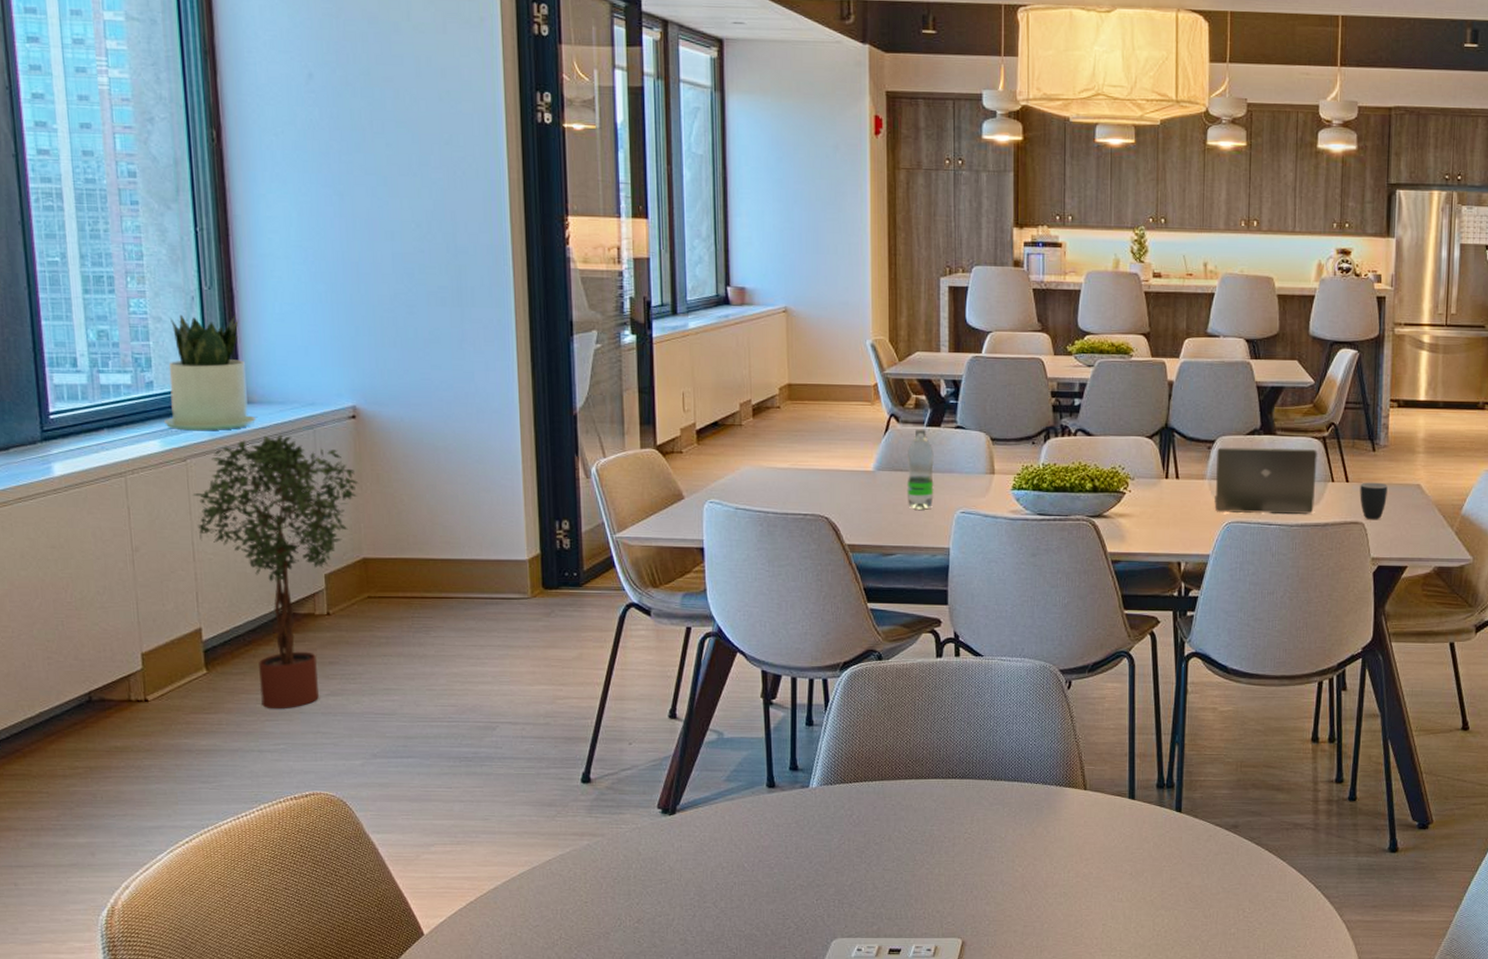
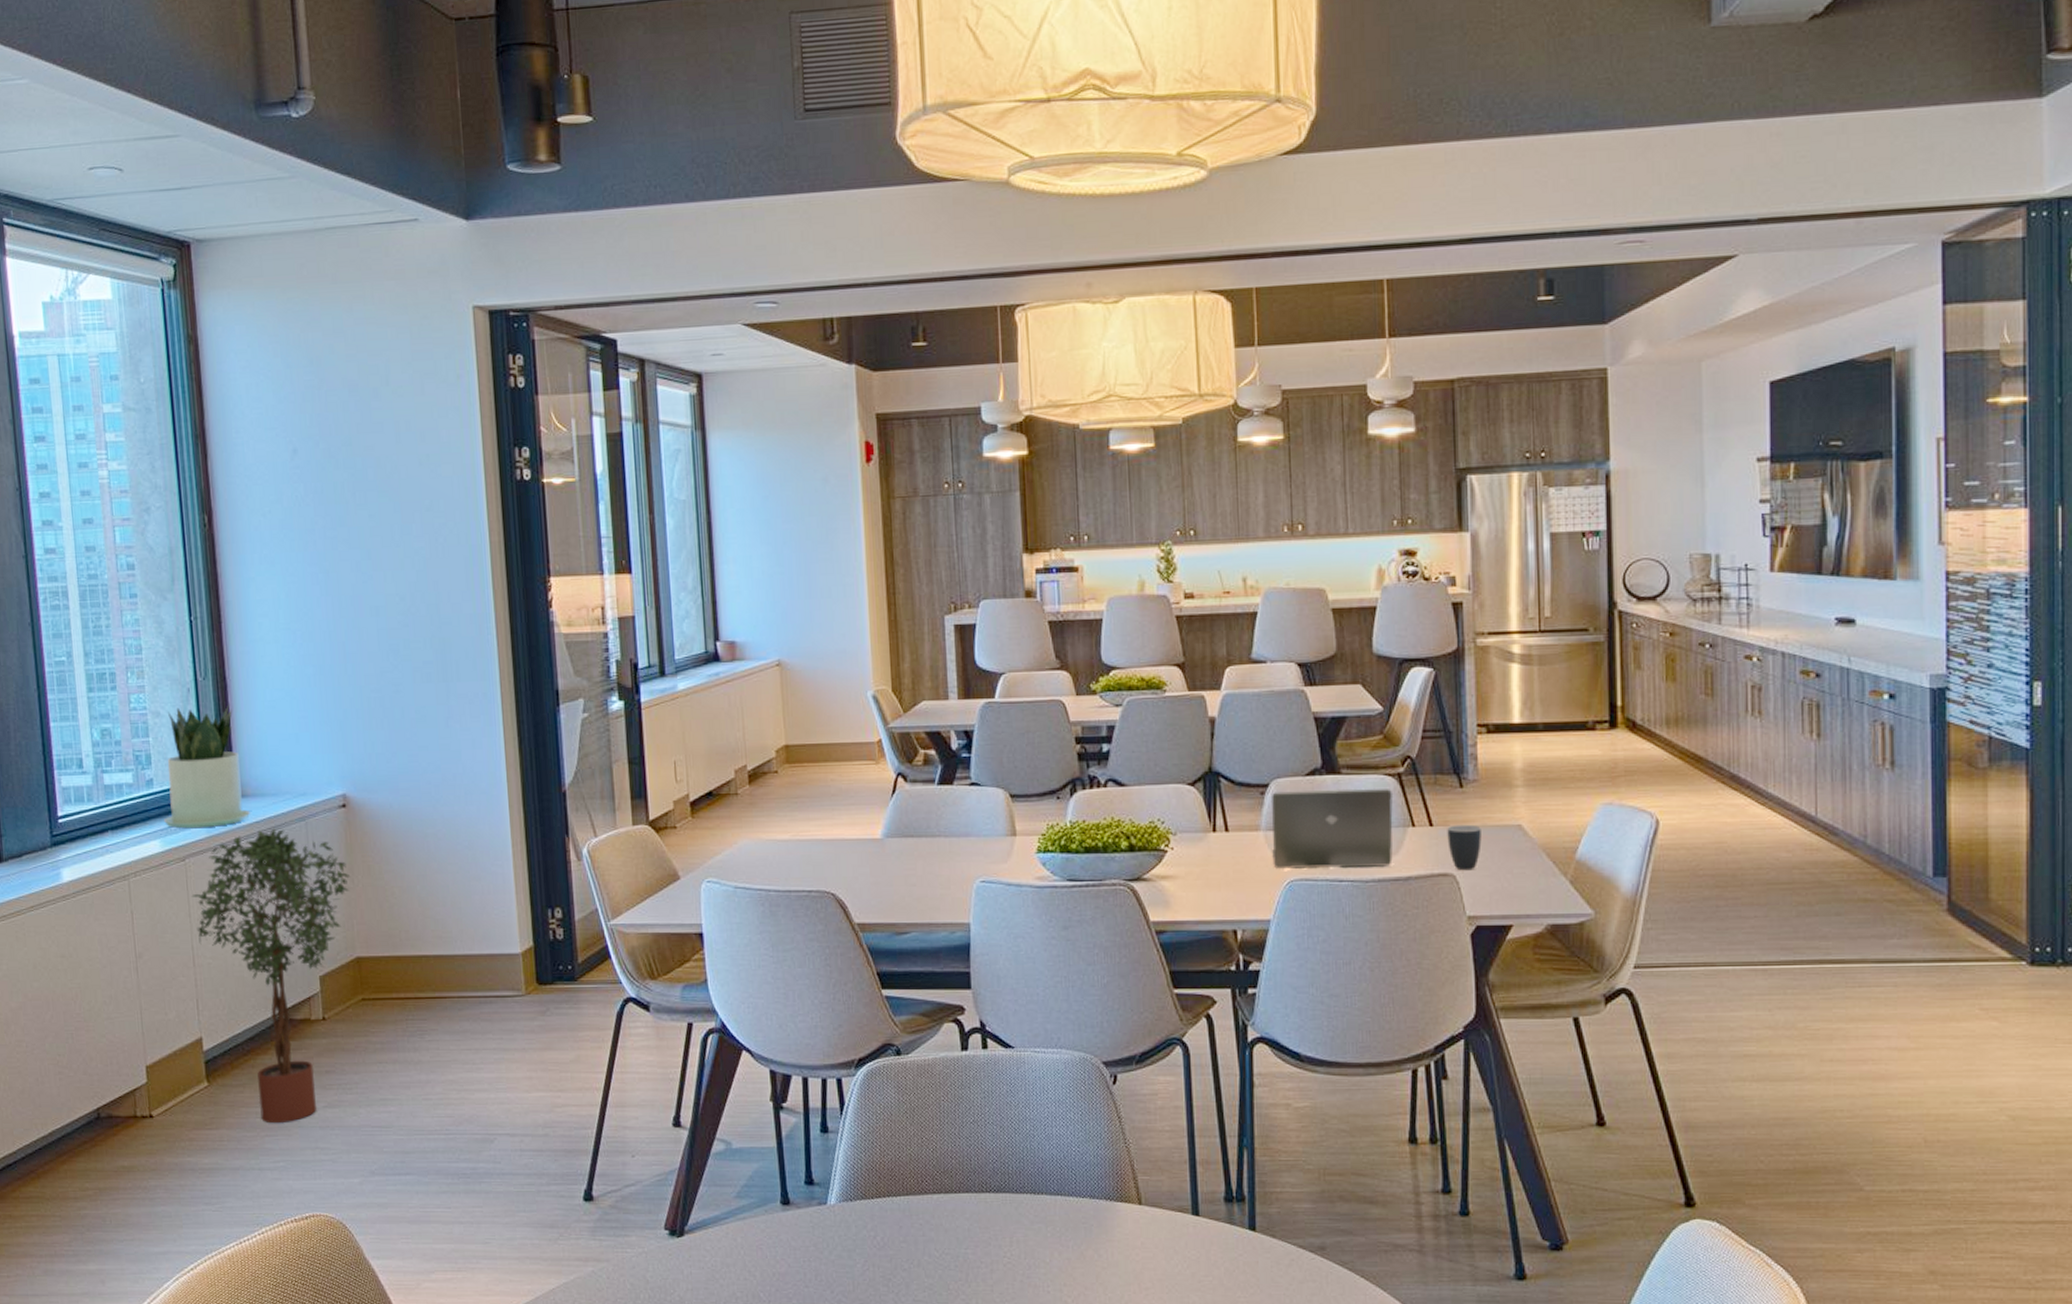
bottle: present [907,429,934,510] -> none [918,788,950,881]

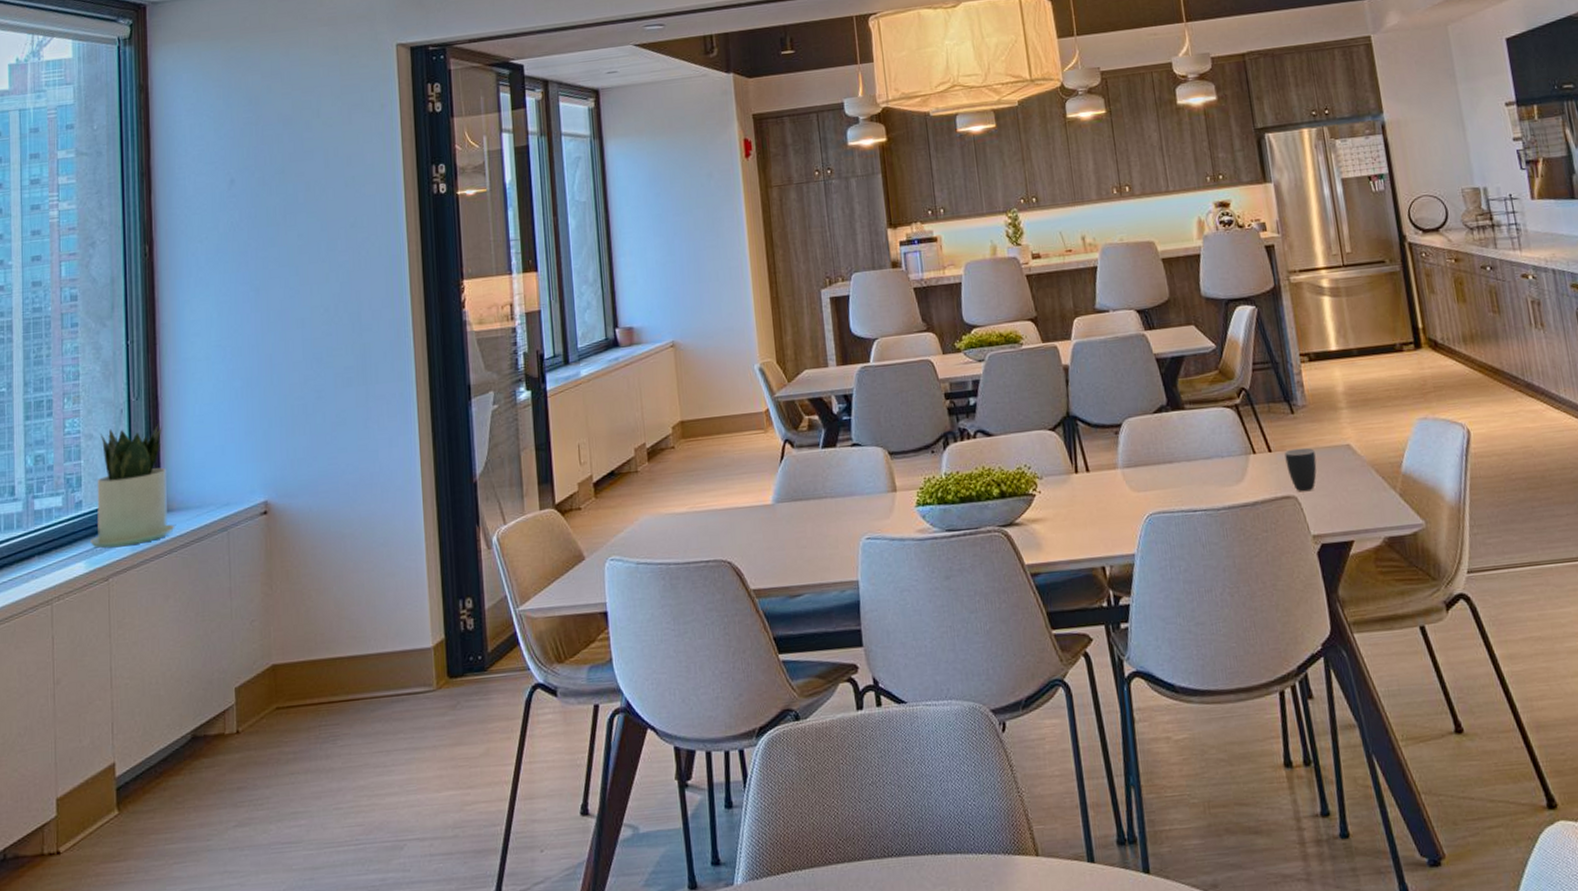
potted tree: present [191,828,351,1122] -> none [112,540,270,849]
laptop: present [1270,789,1393,869] -> none [1124,420,1239,504]

